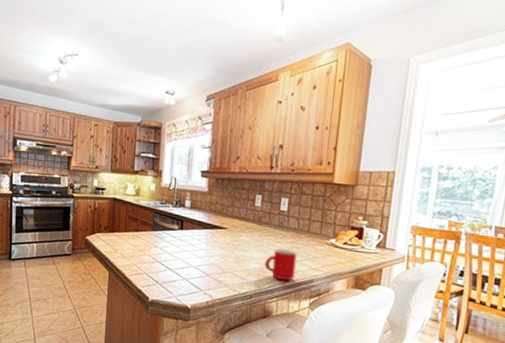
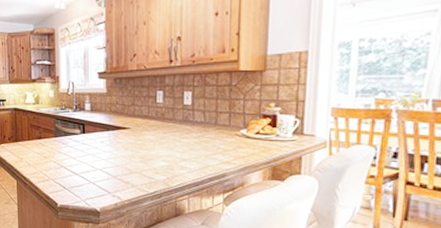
mug: present [264,249,297,281] -> none [172,145,207,177]

